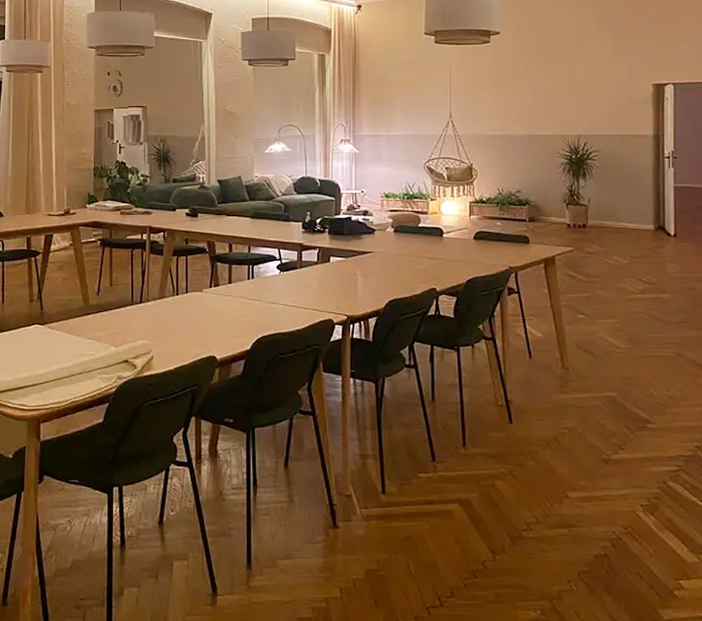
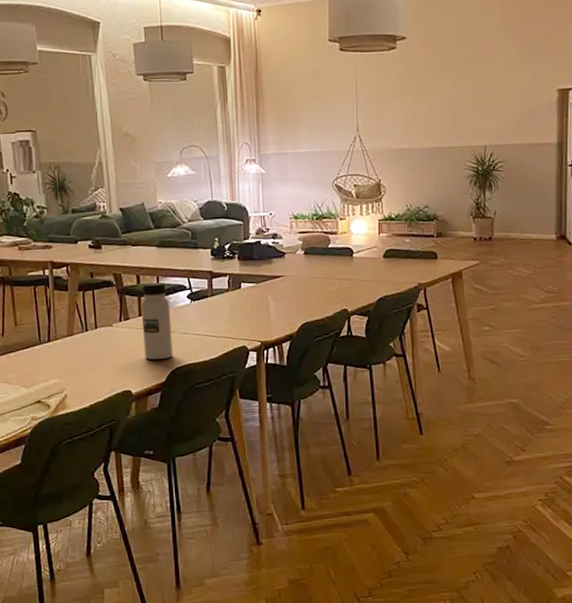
water bottle: none [231,252,260,327] -> present [140,282,173,359]

